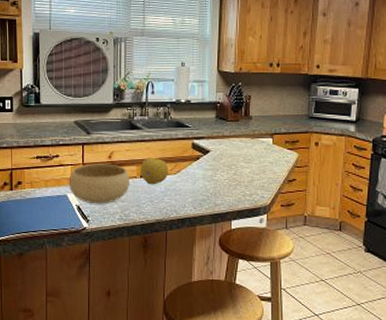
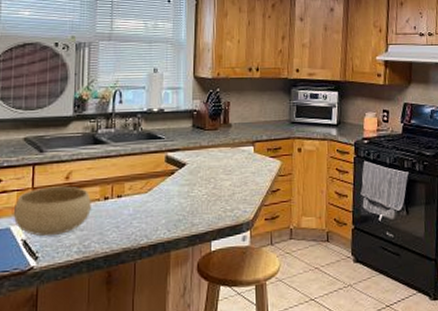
fruit: present [140,157,169,185] -> none [104,175,139,208]

